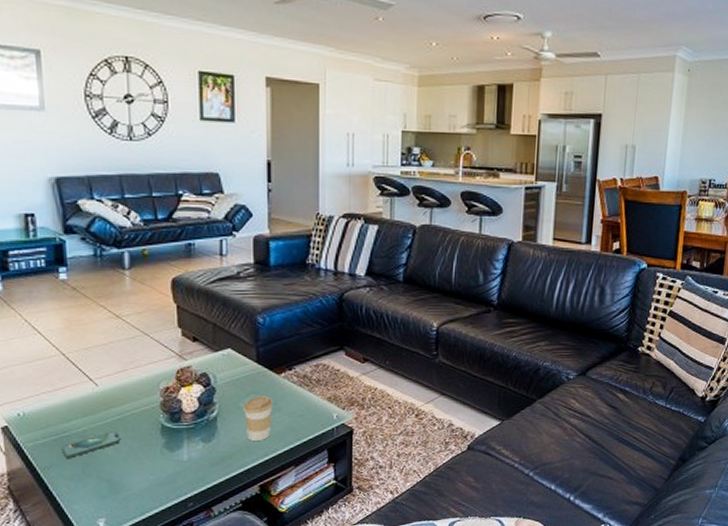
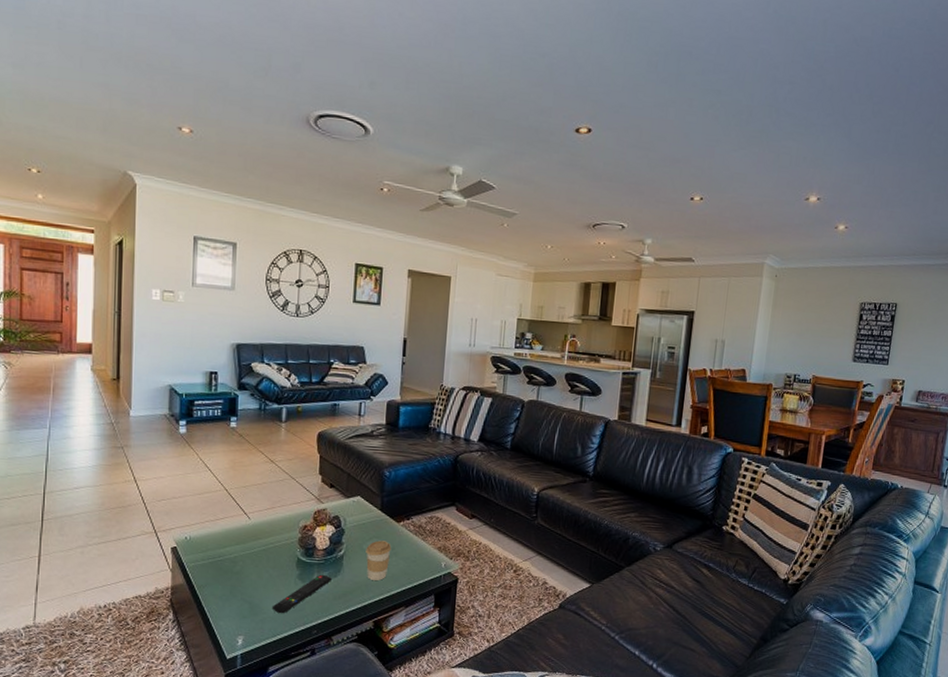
smartphone: present [61,431,120,458] -> none [215,560,263,580]
remote control: none [135,440,205,489] -> present [271,574,332,614]

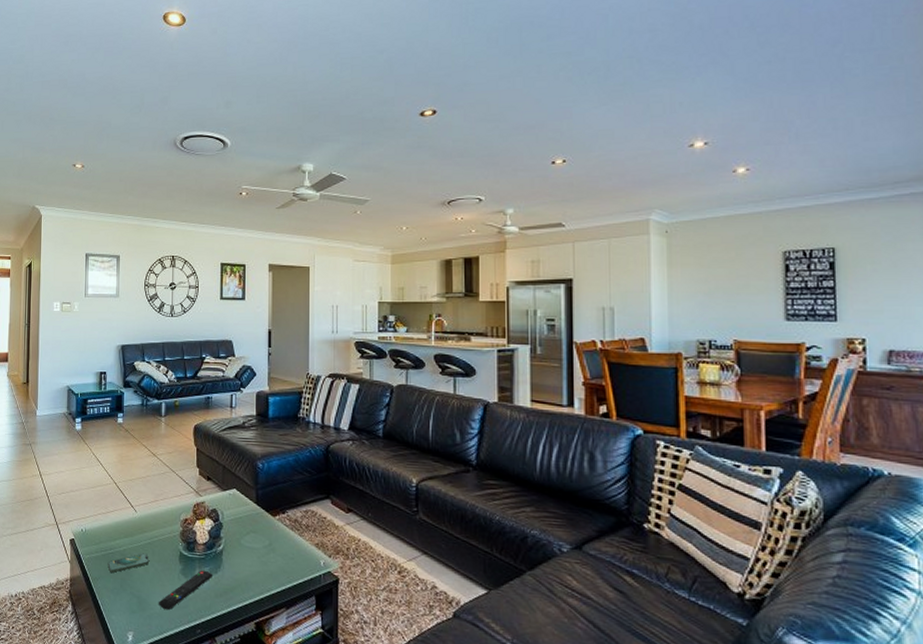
smartphone: none [215,560,263,580] -> present [107,553,149,573]
coffee cup: present [366,540,392,581] -> none [244,535,269,578]

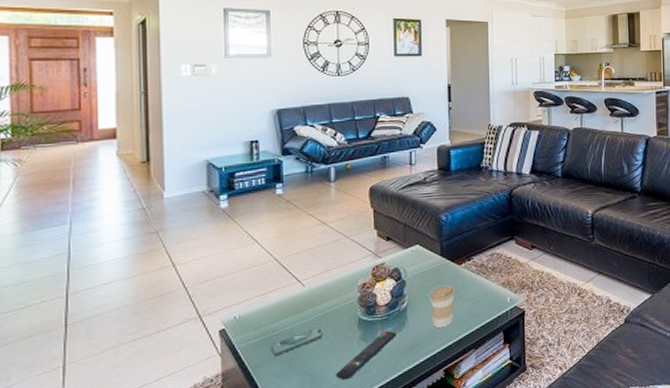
coffee cup: none [244,535,269,578] -> present [429,285,455,328]

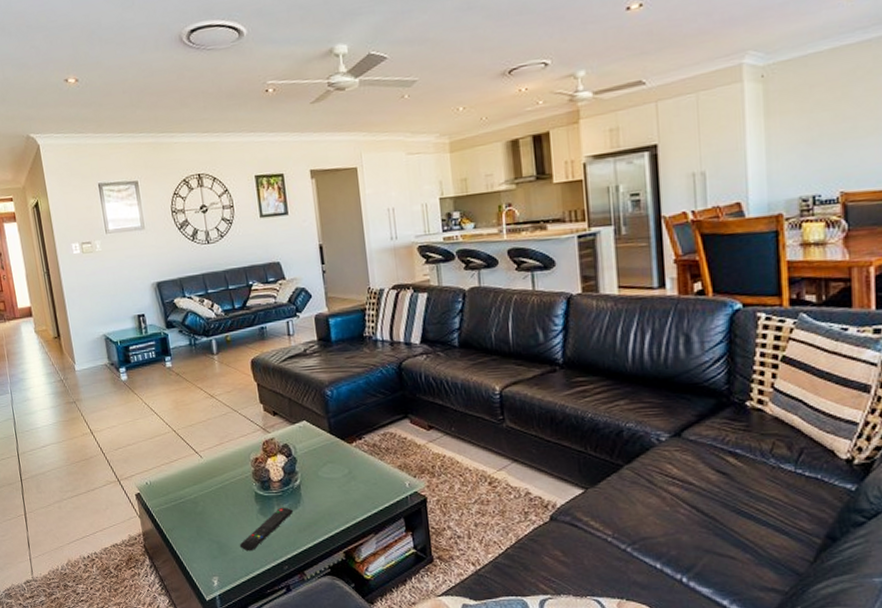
smartphone: present [271,327,322,356] -> none [180,498,223,521]
coffee cup: present [429,285,455,328] -> none [322,465,349,508]

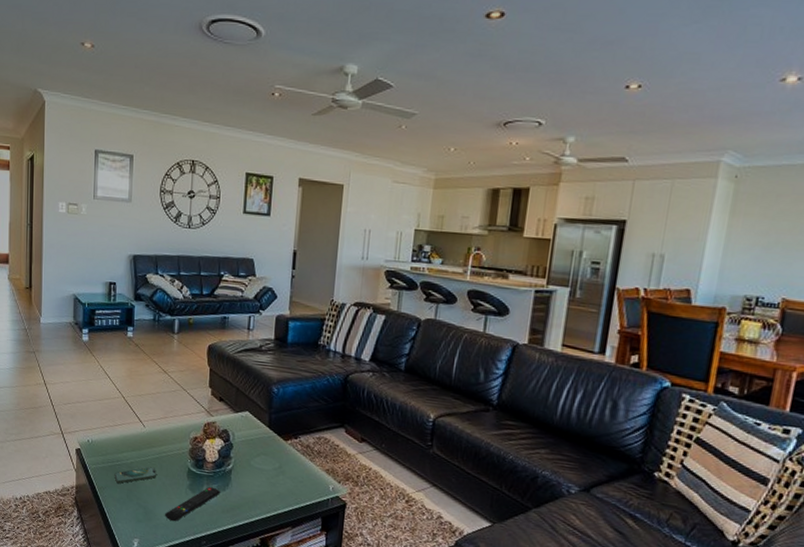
smartphone: none [180,498,223,521] -> present [114,467,156,484]

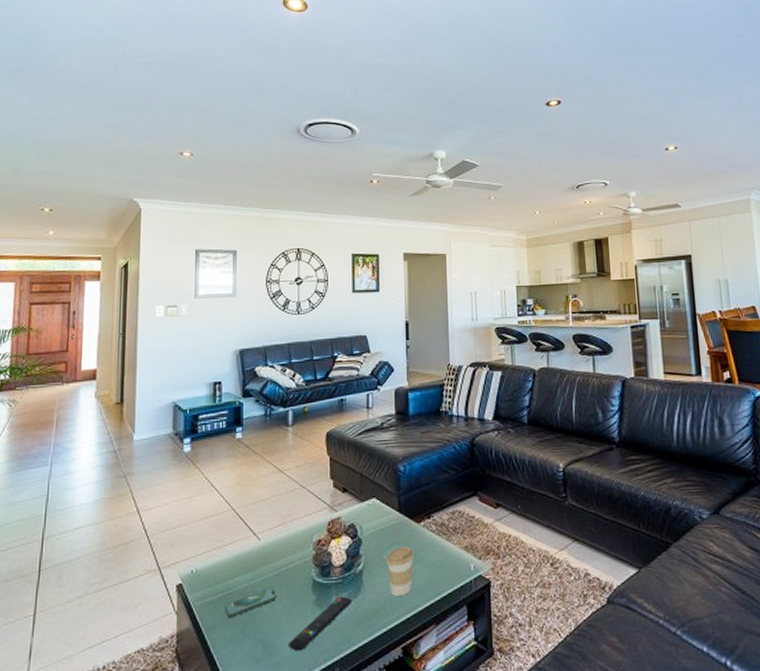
coffee cup: none [253,457,279,498] -> present [386,546,414,596]

